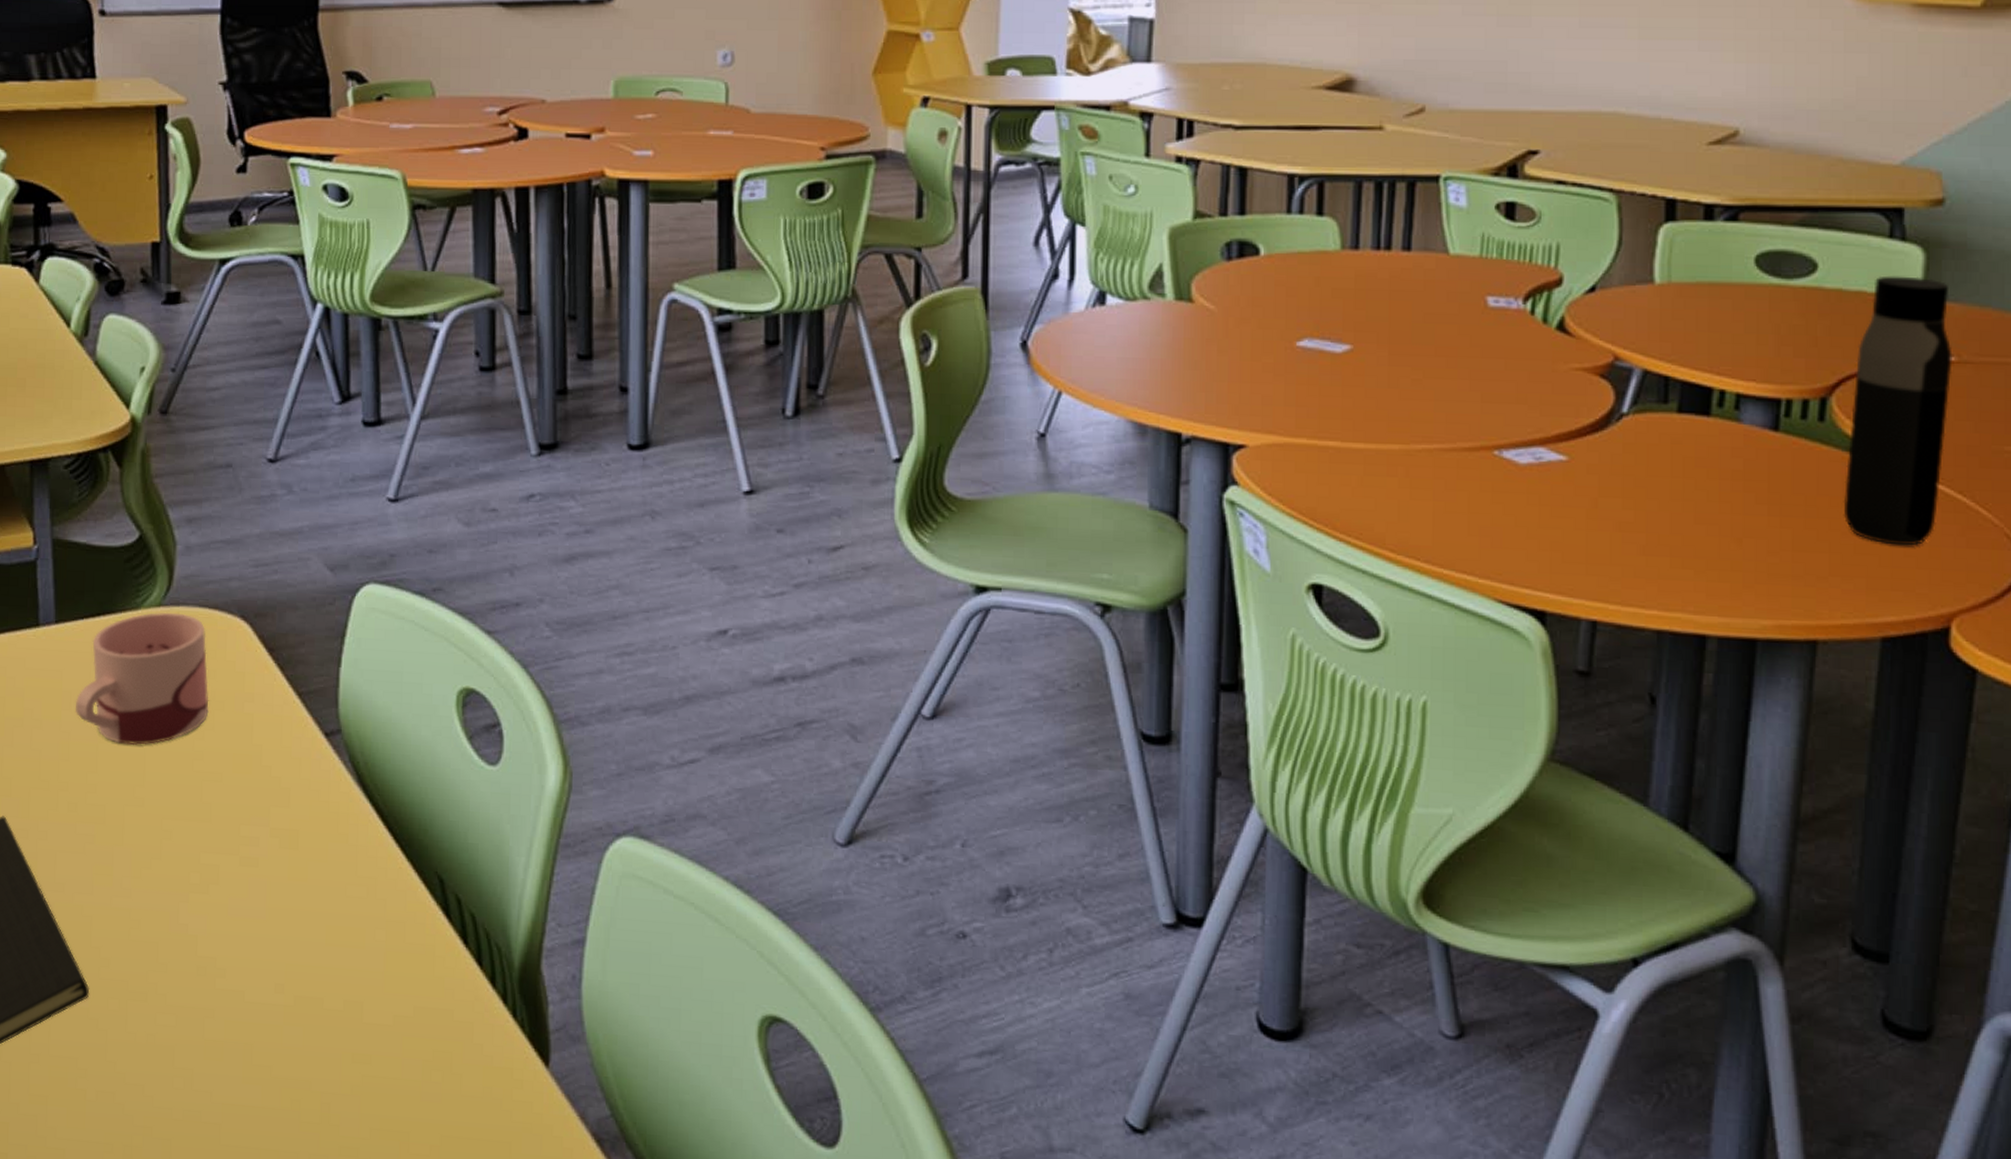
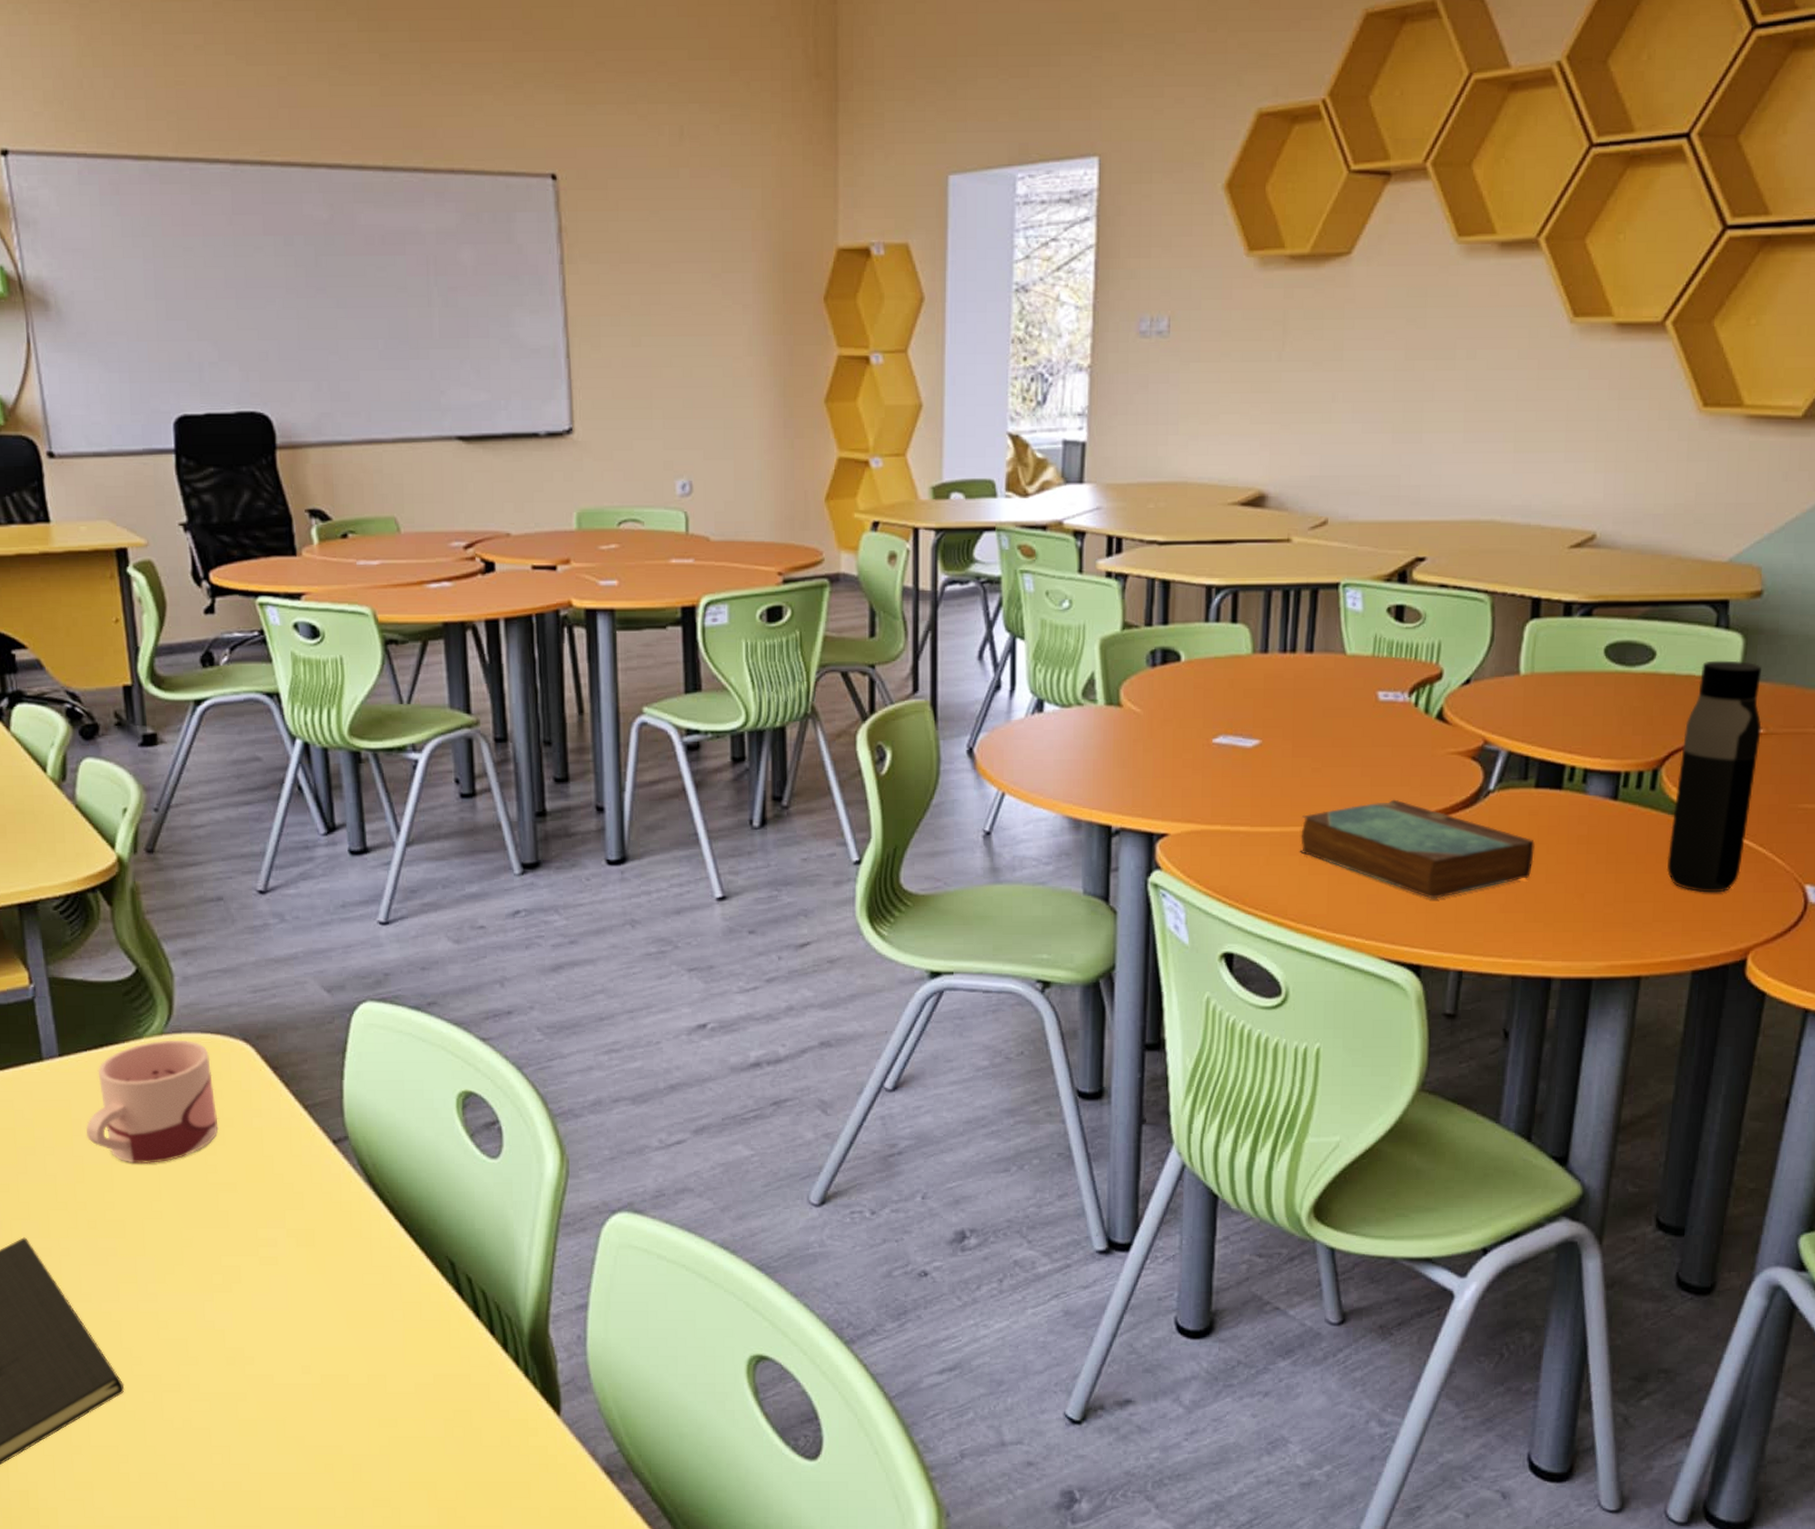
book: none [1398,418,1679,537] -> present [1299,799,1535,900]

